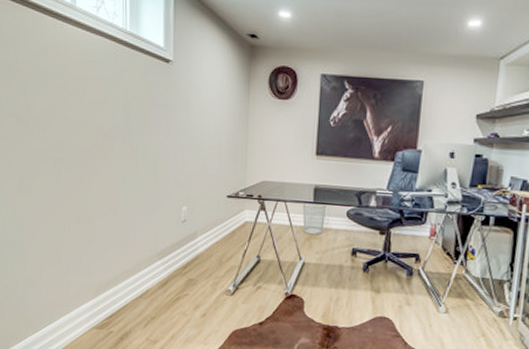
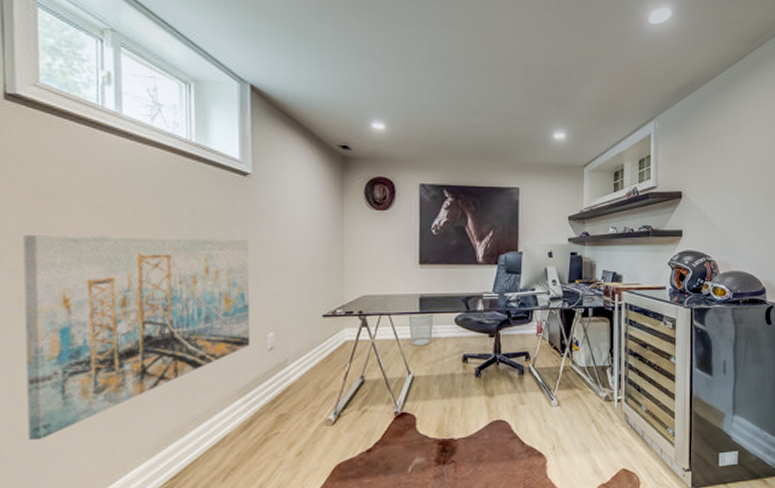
wall art: none [10,107,170,271] -> present [23,234,250,441]

